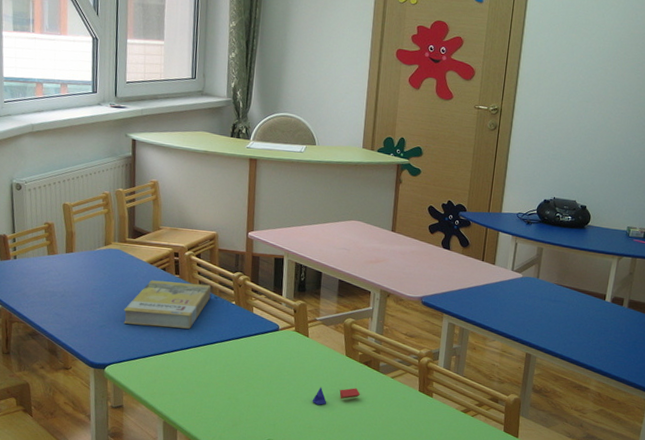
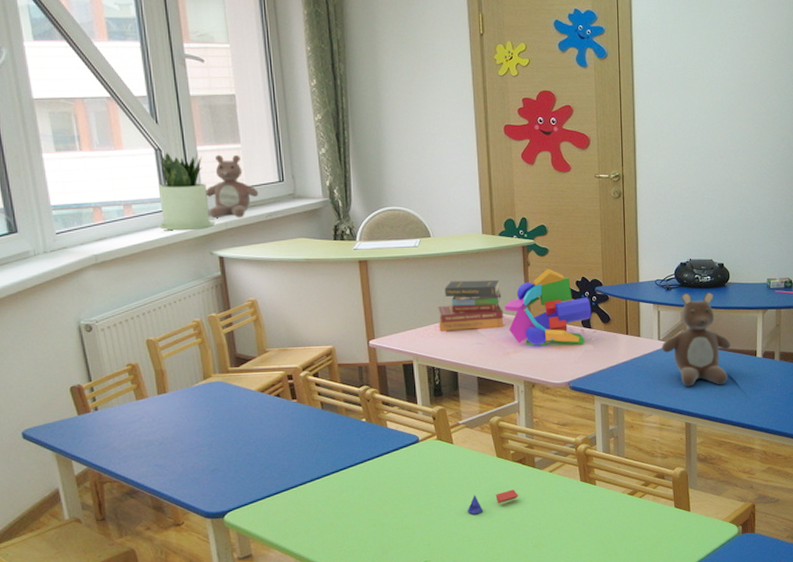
planter: none [87,41,134,114] -> present [159,152,216,231]
book: present [123,280,212,329] -> none [237,404,337,463]
stuffed animal: none [129,48,173,108] -> present [205,154,259,219]
books: none [311,188,372,237] -> present [438,279,504,332]
toy block set: none [372,188,453,264] -> present [504,268,592,346]
teddy bear: none [514,230,582,323] -> present [662,293,731,387]

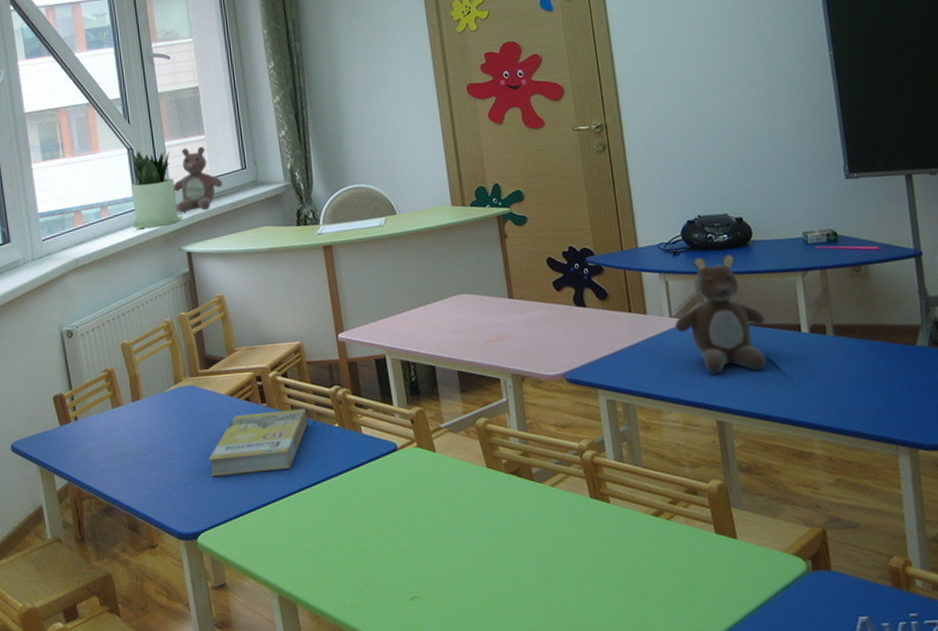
book: none [237,404,337,463] -> present [208,408,308,476]
books: present [438,279,504,332] -> none [409,256,483,320]
toy blocks: present [467,489,519,515] -> none [457,508,517,539]
toy block set: present [504,268,592,346] -> none [482,239,585,331]

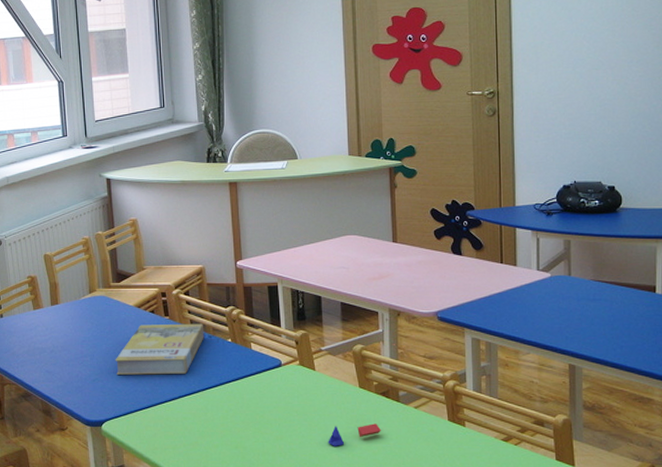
planter: present [131,147,183,230] -> none [58,82,105,155]
stuffed animal: present [173,146,223,213] -> none [97,83,142,143]
toy blocks: none [457,508,517,539] -> present [328,423,382,446]
teddy bear: present [675,254,766,375] -> none [541,219,624,324]

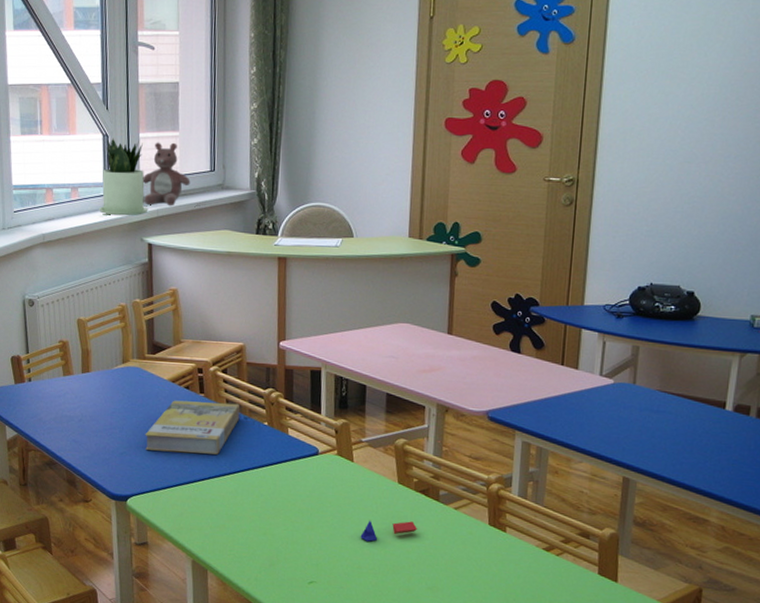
planter: none [58,82,105,155] -> present [99,138,149,216]
stuffed animal: none [97,83,142,143] -> present [142,142,191,207]

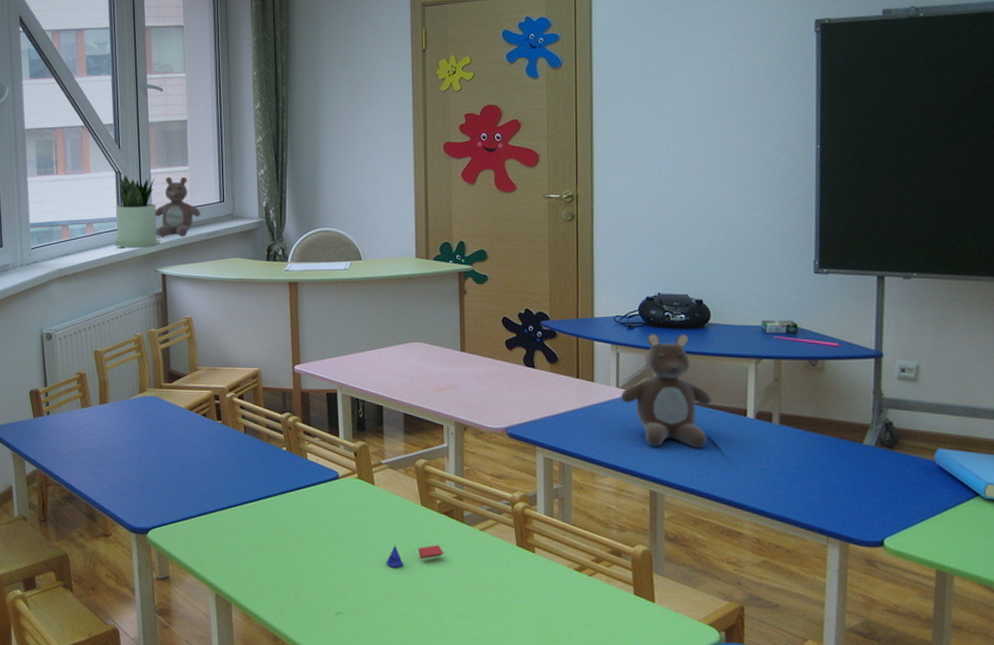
book: present [145,400,240,455] -> none [164,428,258,483]
teddy bear: none [603,324,693,438] -> present [621,334,712,449]

